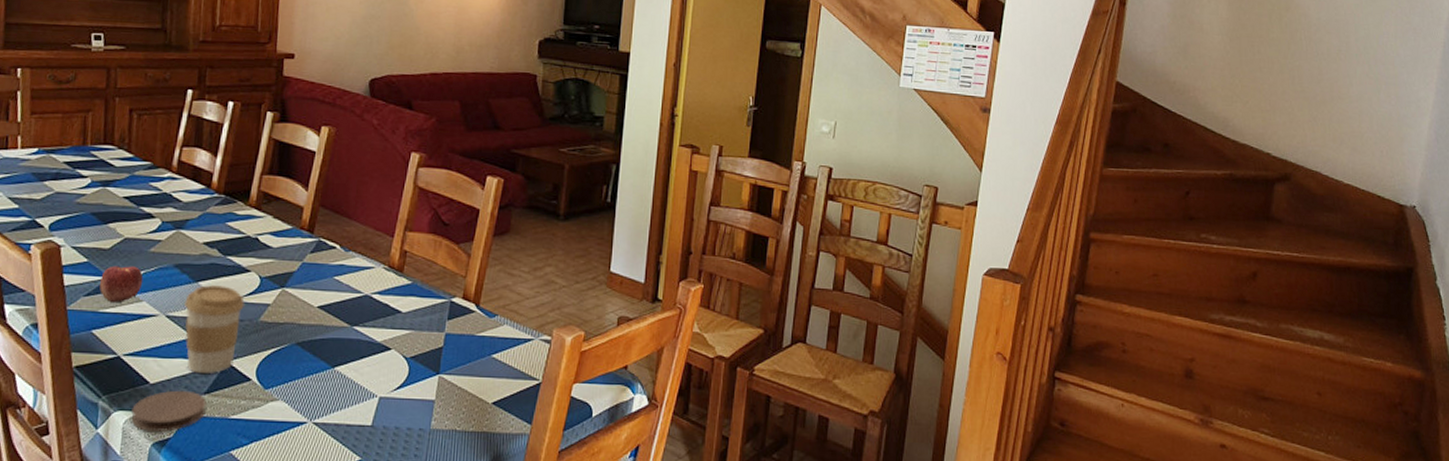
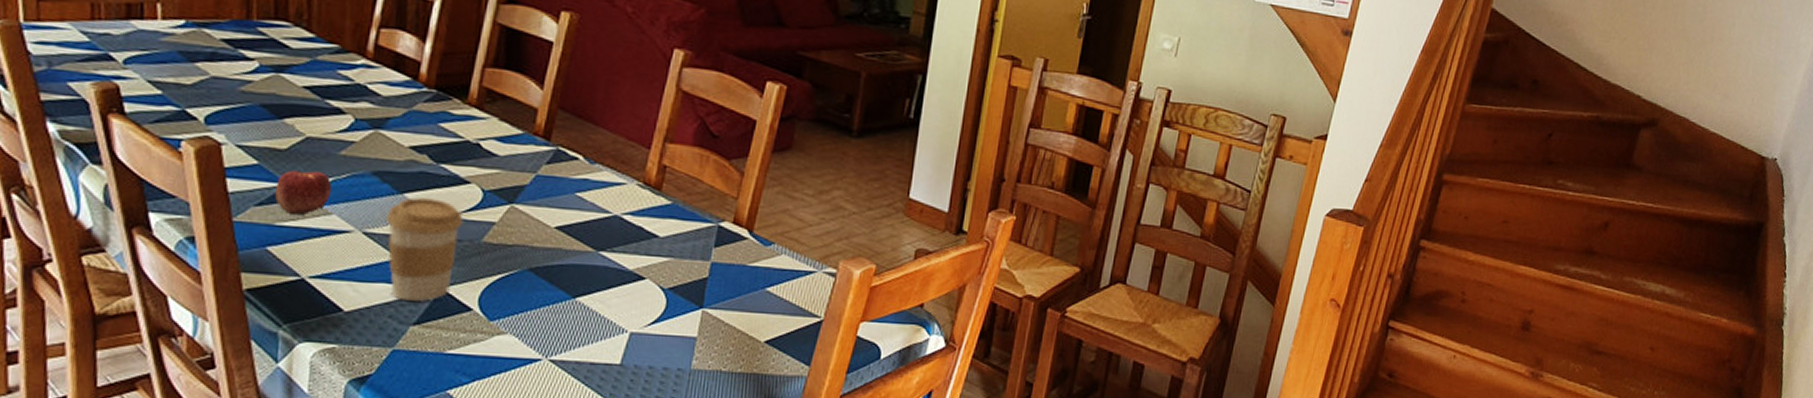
coaster: present [131,390,206,432] -> none [320,319,416,367]

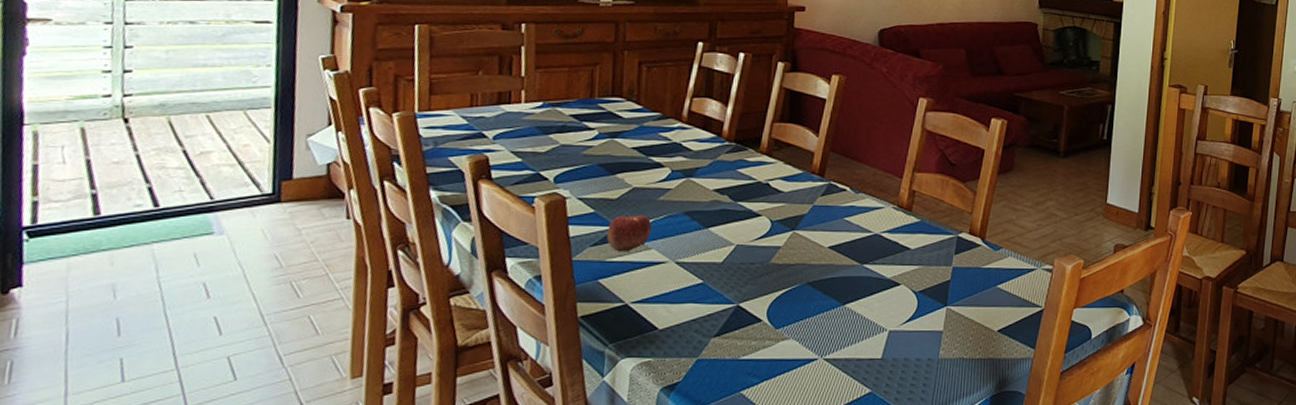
coffee cup: present [386,197,463,301] -> none [694,231,756,316]

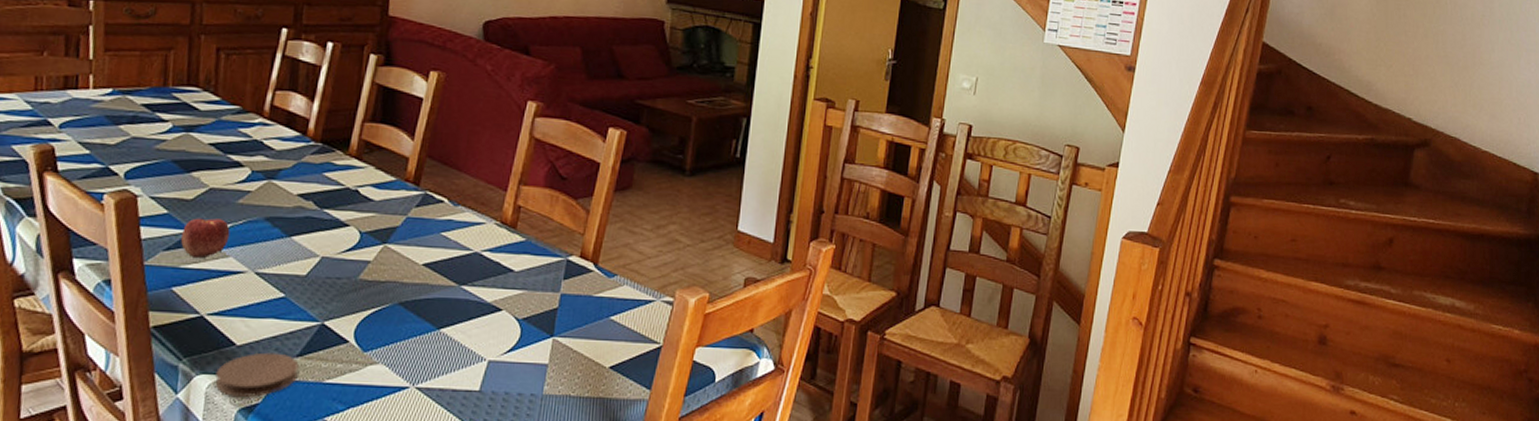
coaster: none [638,334,717,376] -> present [214,352,299,397]

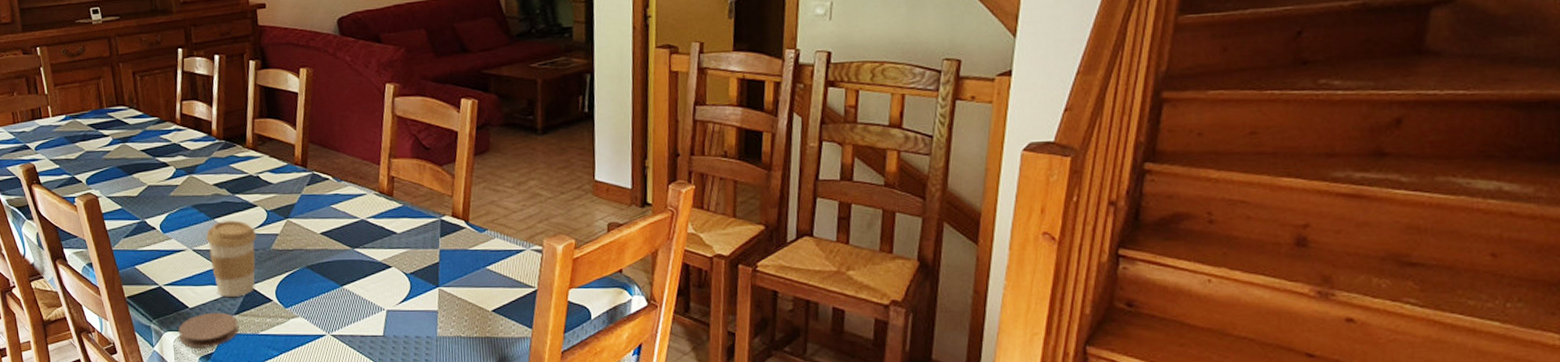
apple: present [181,218,230,259] -> none [134,209,169,242]
coffee cup: none [276,240,343,335] -> present [206,220,257,297]

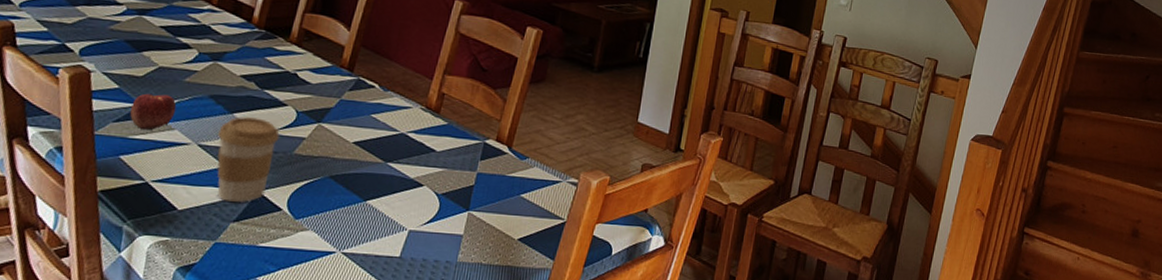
apple: none [134,209,169,242] -> present [130,93,177,131]
coaster: present [178,312,239,347] -> none [156,217,235,257]

